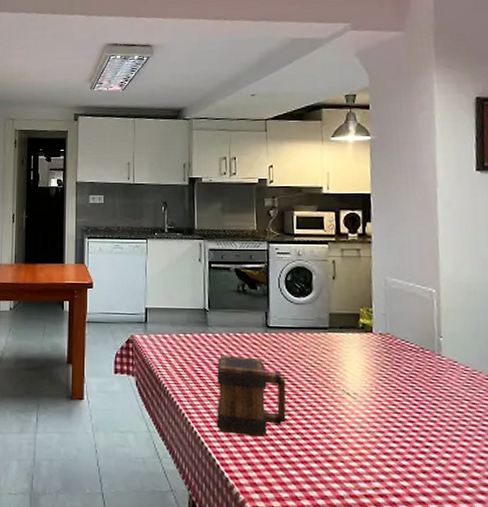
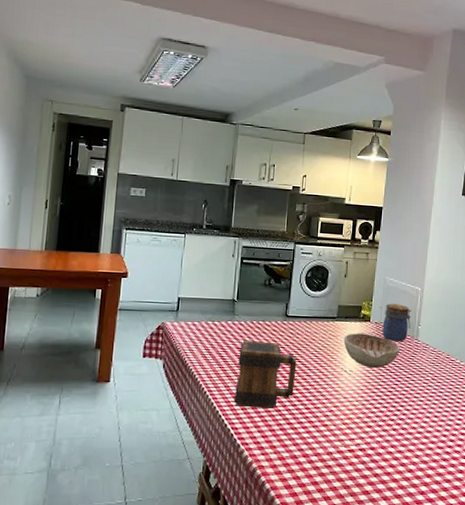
decorative bowl: none [341,345,418,391] -> present [343,332,400,368]
jar: none [390,310,428,358] -> present [382,304,412,342]

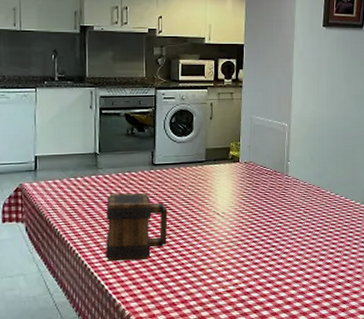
decorative bowl: present [343,332,400,368] -> none [214,173,271,208]
jar: present [382,304,412,342] -> none [252,142,281,180]

